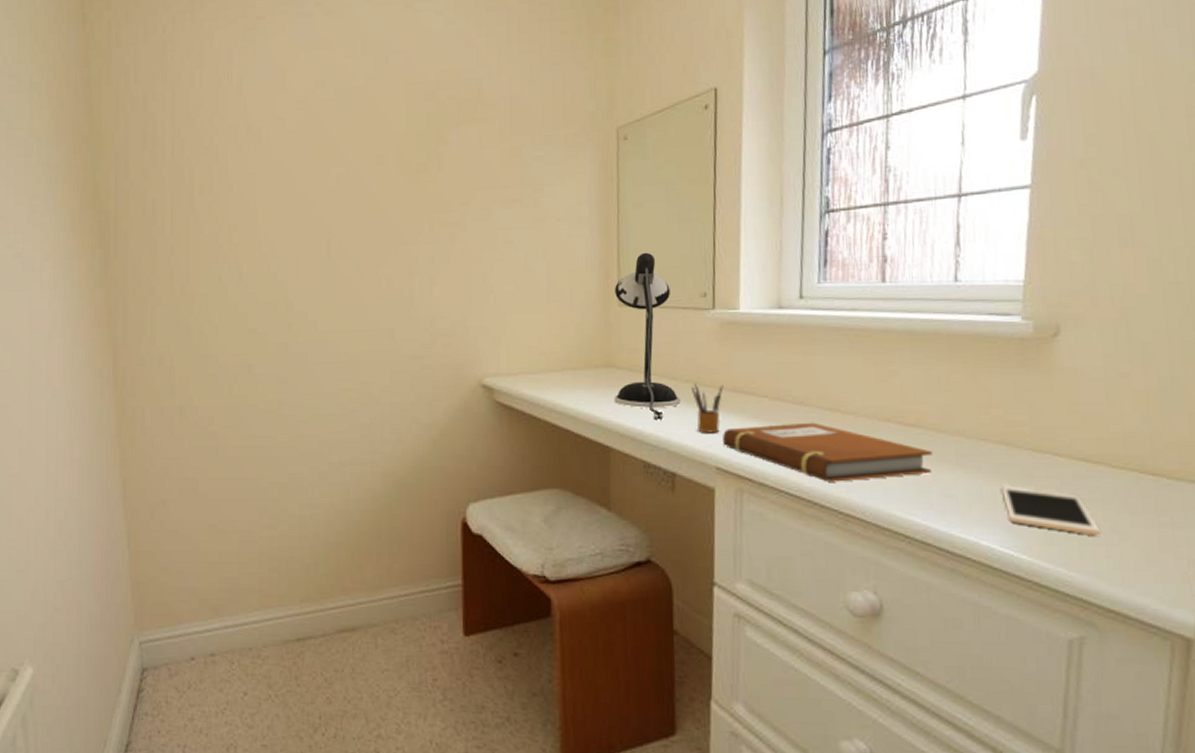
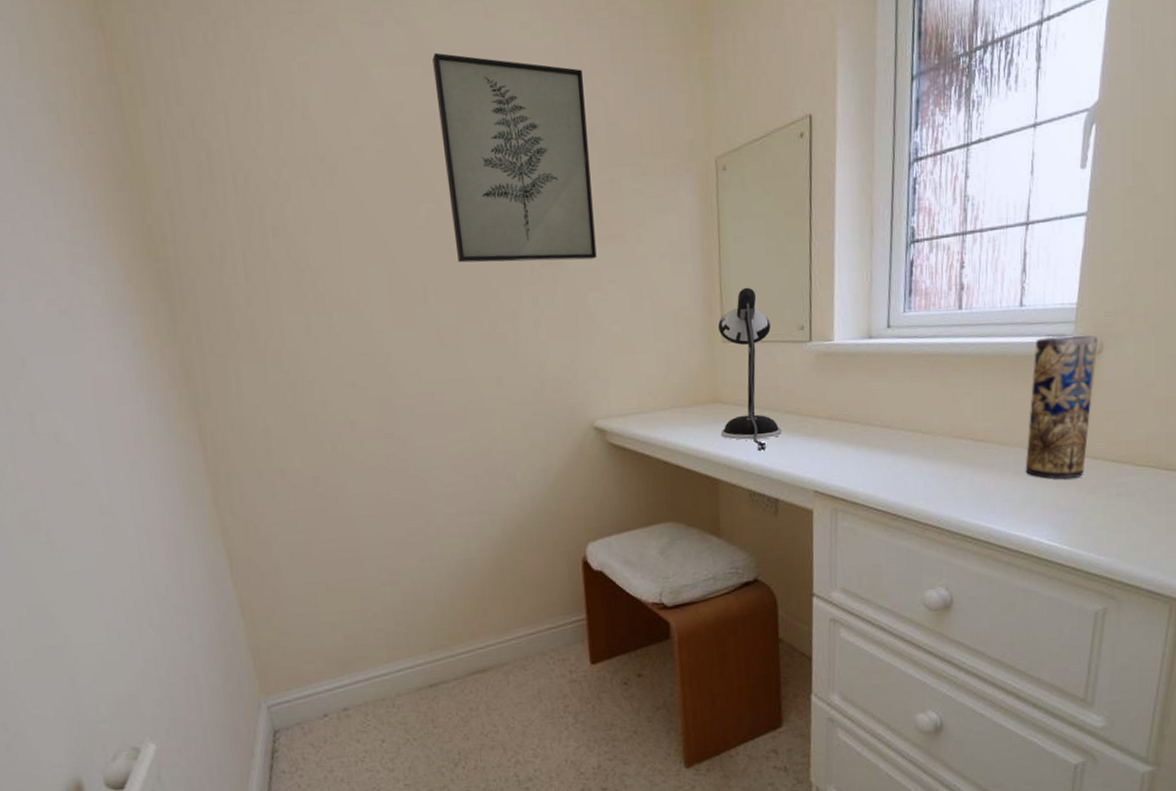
wall art: none [354,37,494,222] -> present [432,52,597,263]
pencil box: present [691,383,724,433] -> none [791,413,820,460]
notebook: present [723,422,933,482] -> none [820,443,997,497]
vase: none [968,315,1053,477] -> present [1025,335,1098,480]
cell phone: present [1001,486,1099,536] -> none [1050,487,1123,525]

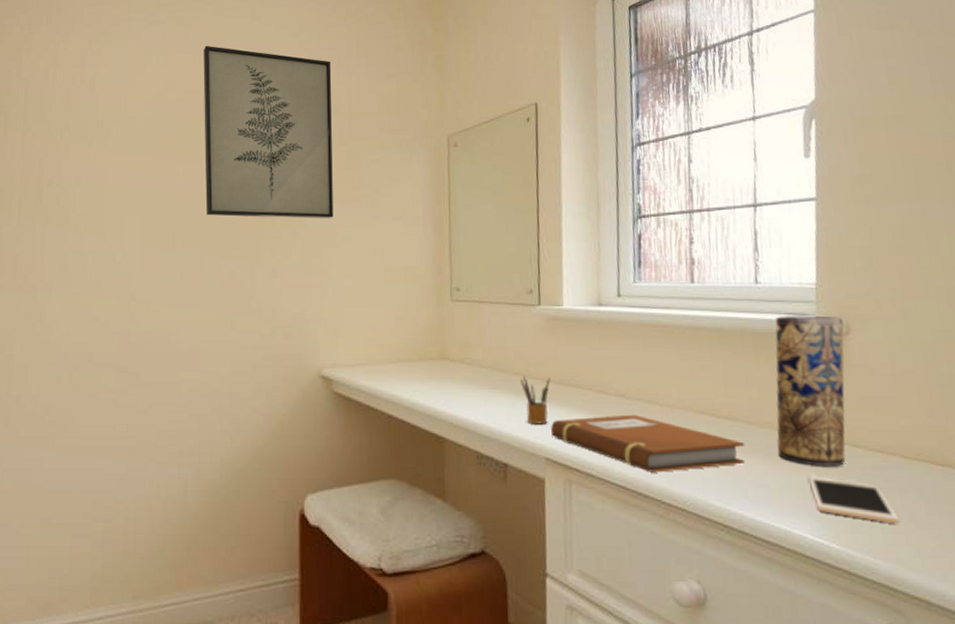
desk lamp: present [718,287,782,451] -> none [447,251,511,411]
pencil box: none [791,413,820,460] -> present [521,376,551,424]
notebook: none [820,443,997,497] -> present [551,414,745,473]
cell phone: none [1050,487,1123,525] -> present [808,476,899,524]

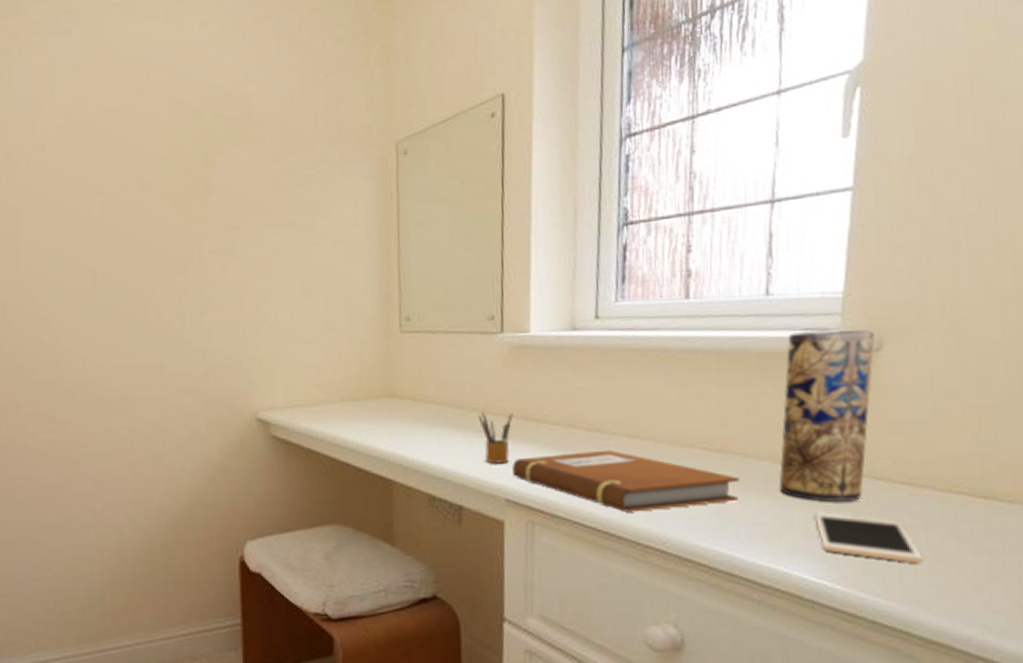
wall art: present [203,45,334,219] -> none [114,55,267,252]

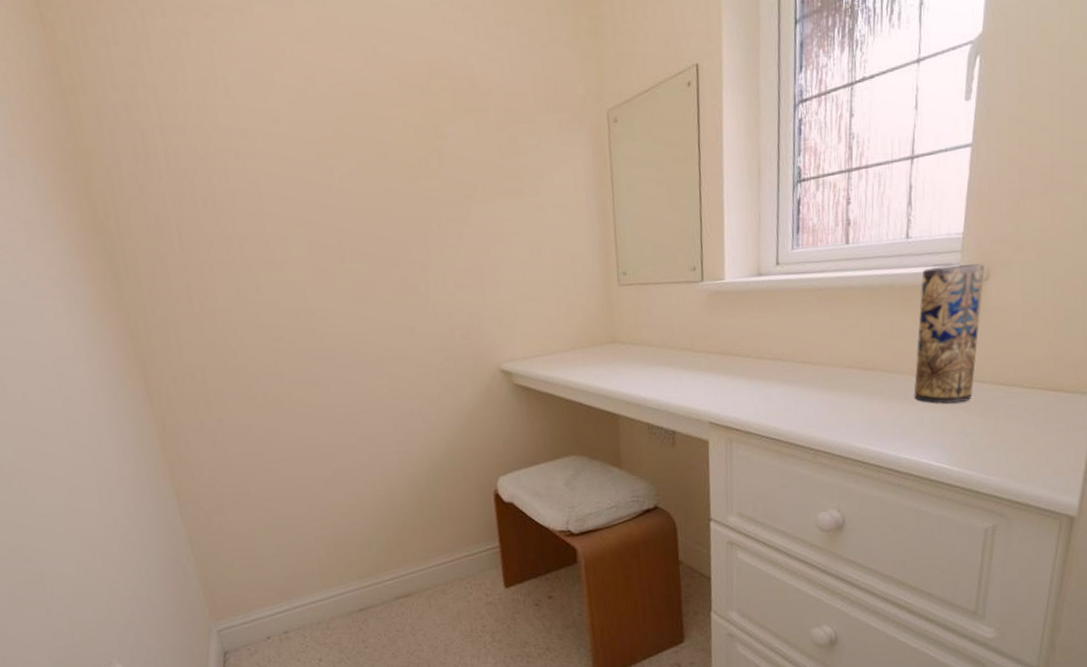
pencil box: present [479,411,513,464] -> none [686,350,713,394]
notebook: present [513,449,740,512] -> none [714,374,886,425]
cell phone: present [814,512,922,564] -> none [938,411,1012,446]

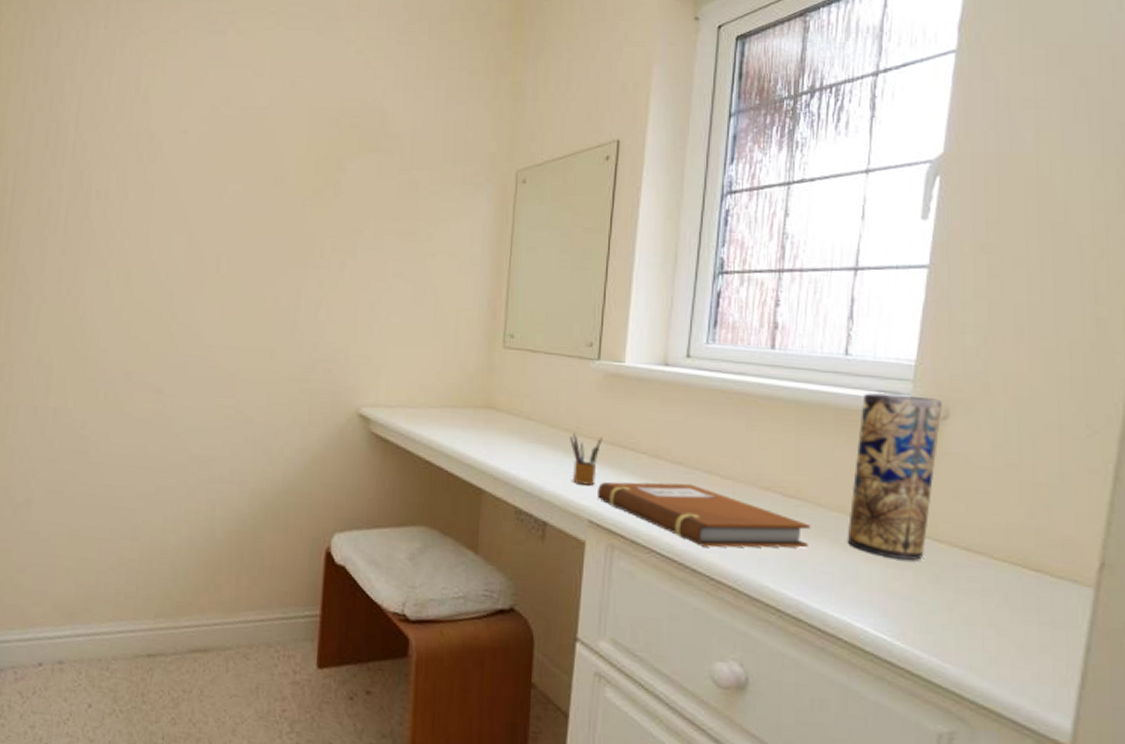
pencil box: none [686,350,713,394] -> present [570,433,603,485]
notebook: none [714,374,886,425] -> present [598,482,811,548]

